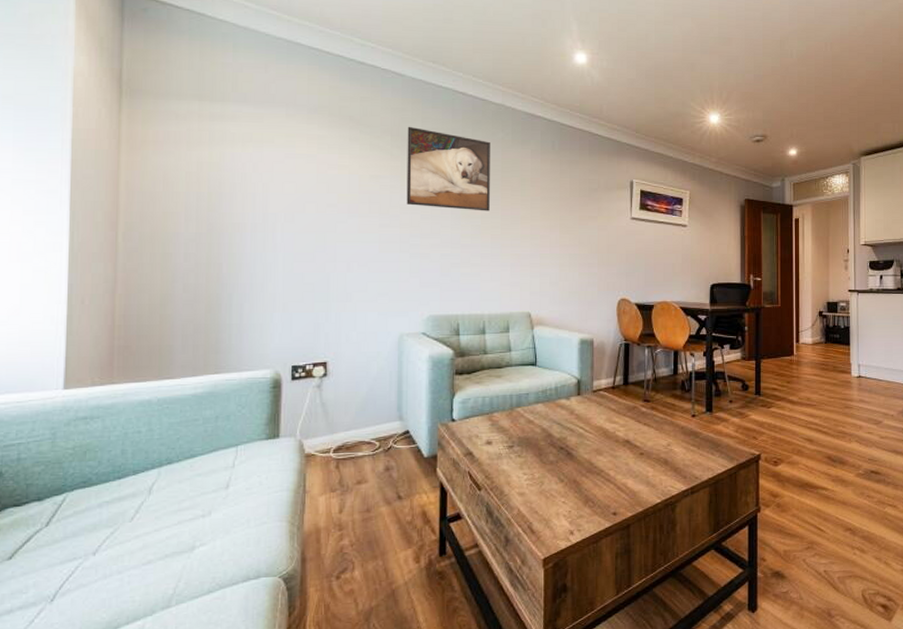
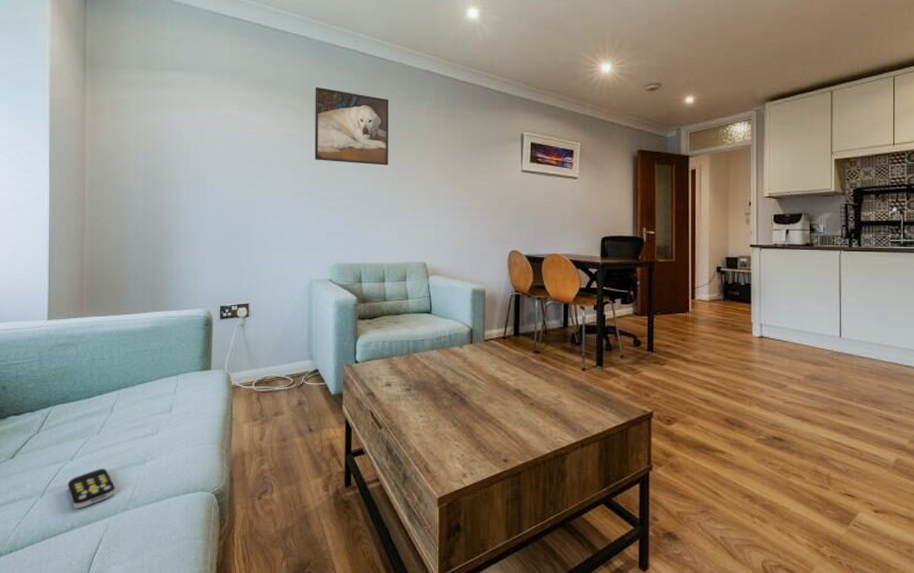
remote control: none [87,560,153,612] -> present [67,468,115,508]

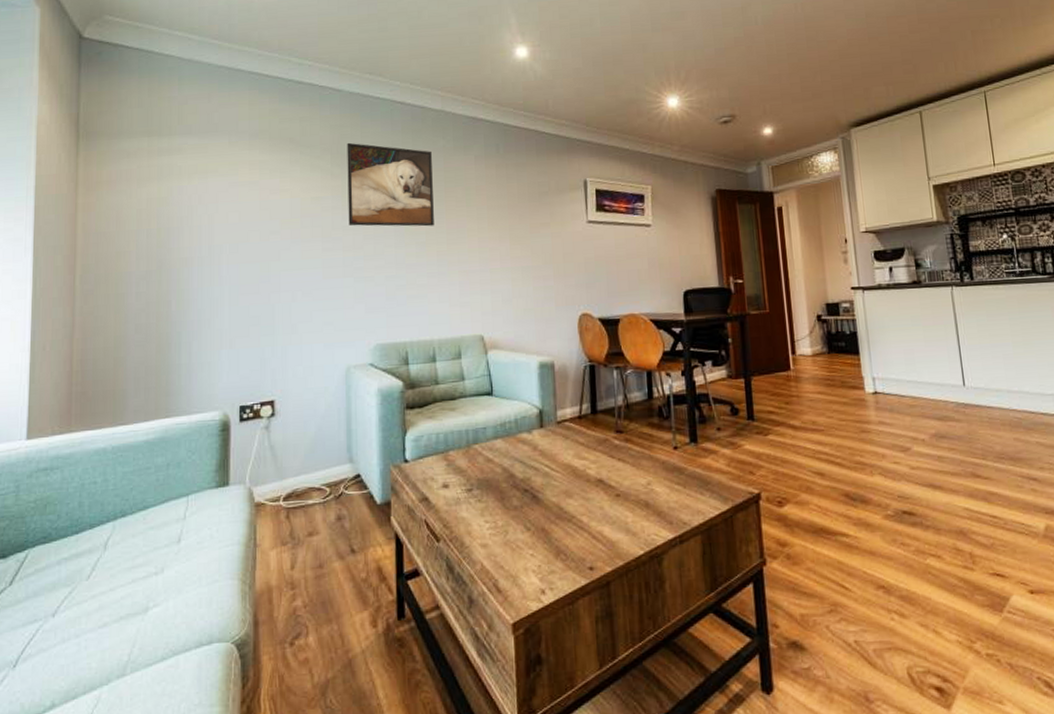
remote control: present [67,468,115,508] -> none [47,623,109,680]

